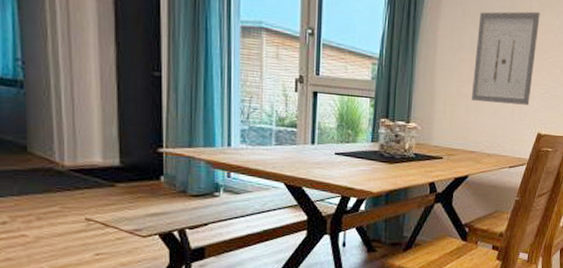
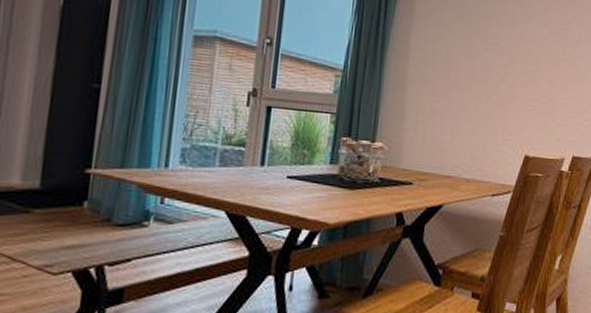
wall art: present [472,11,540,105] -> none [447,20,525,123]

